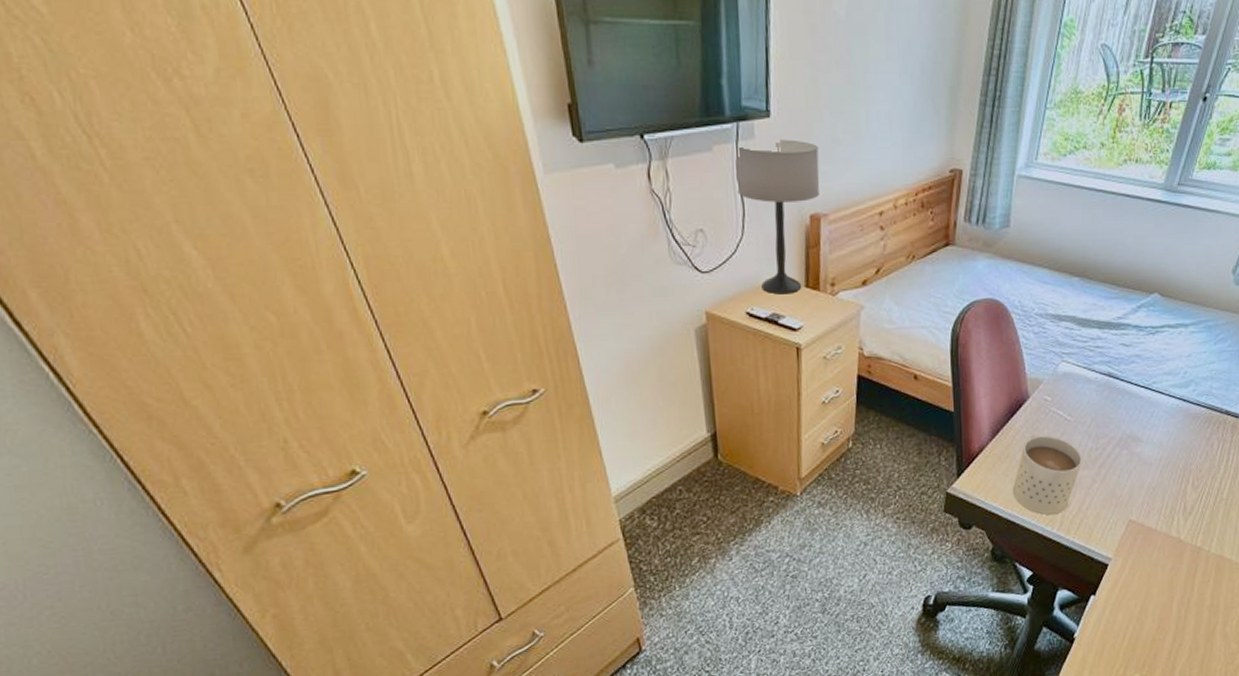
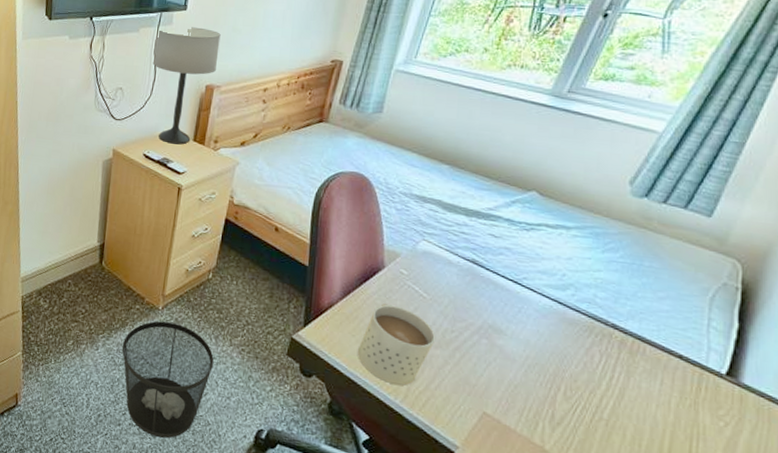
waste bin: none [760,507,868,637] -> present [121,321,214,439]

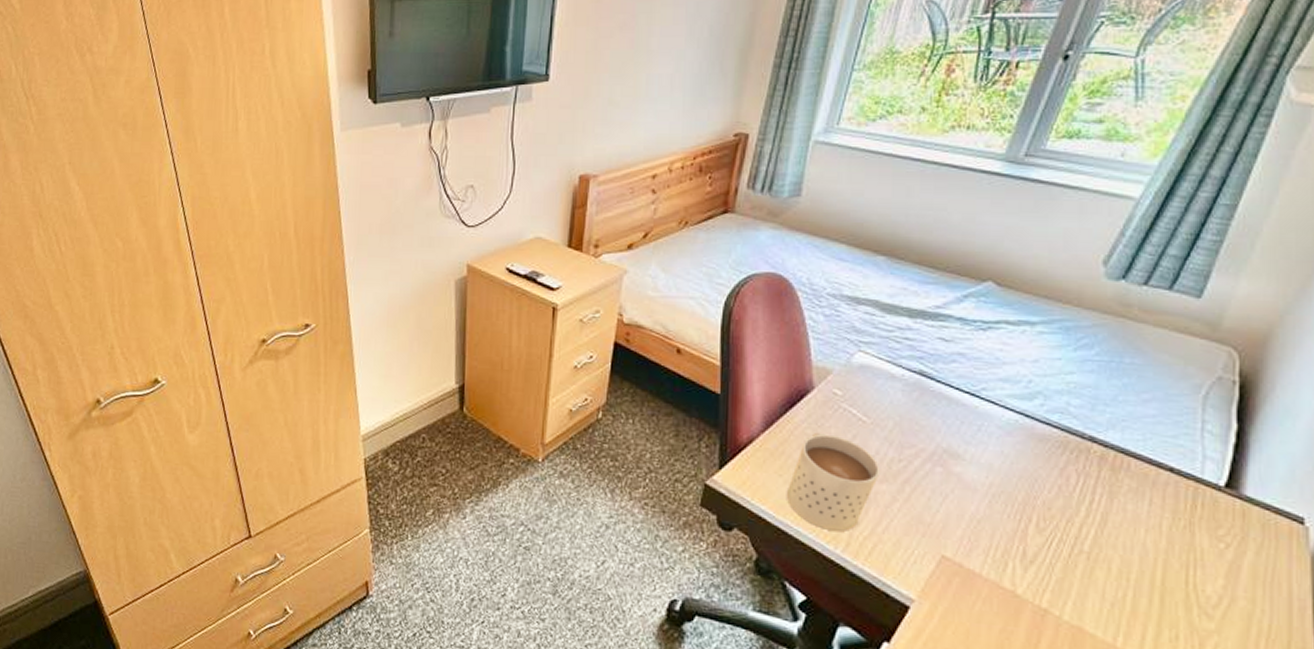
waste bin: present [121,321,214,439] -> none [495,476,610,621]
table lamp: present [152,27,221,145] -> none [510,102,594,253]

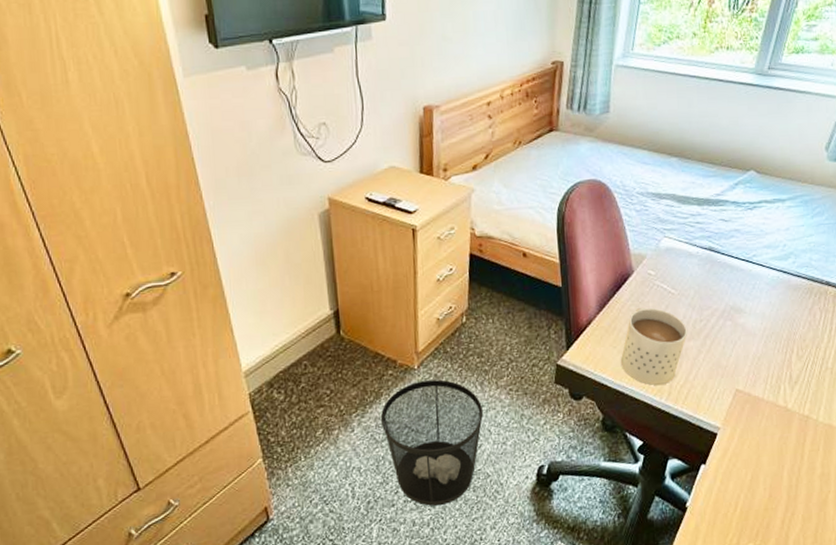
waste bin: none [495,476,610,621] -> present [380,379,483,506]

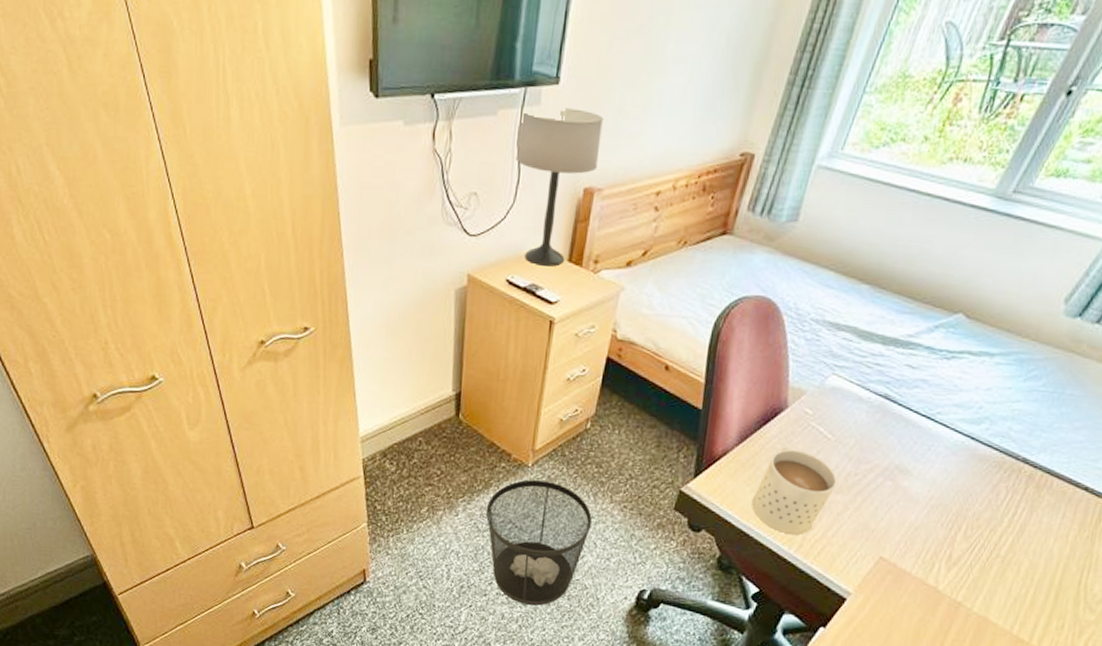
table lamp: none [355,39,432,181] -> present [515,108,603,267]

